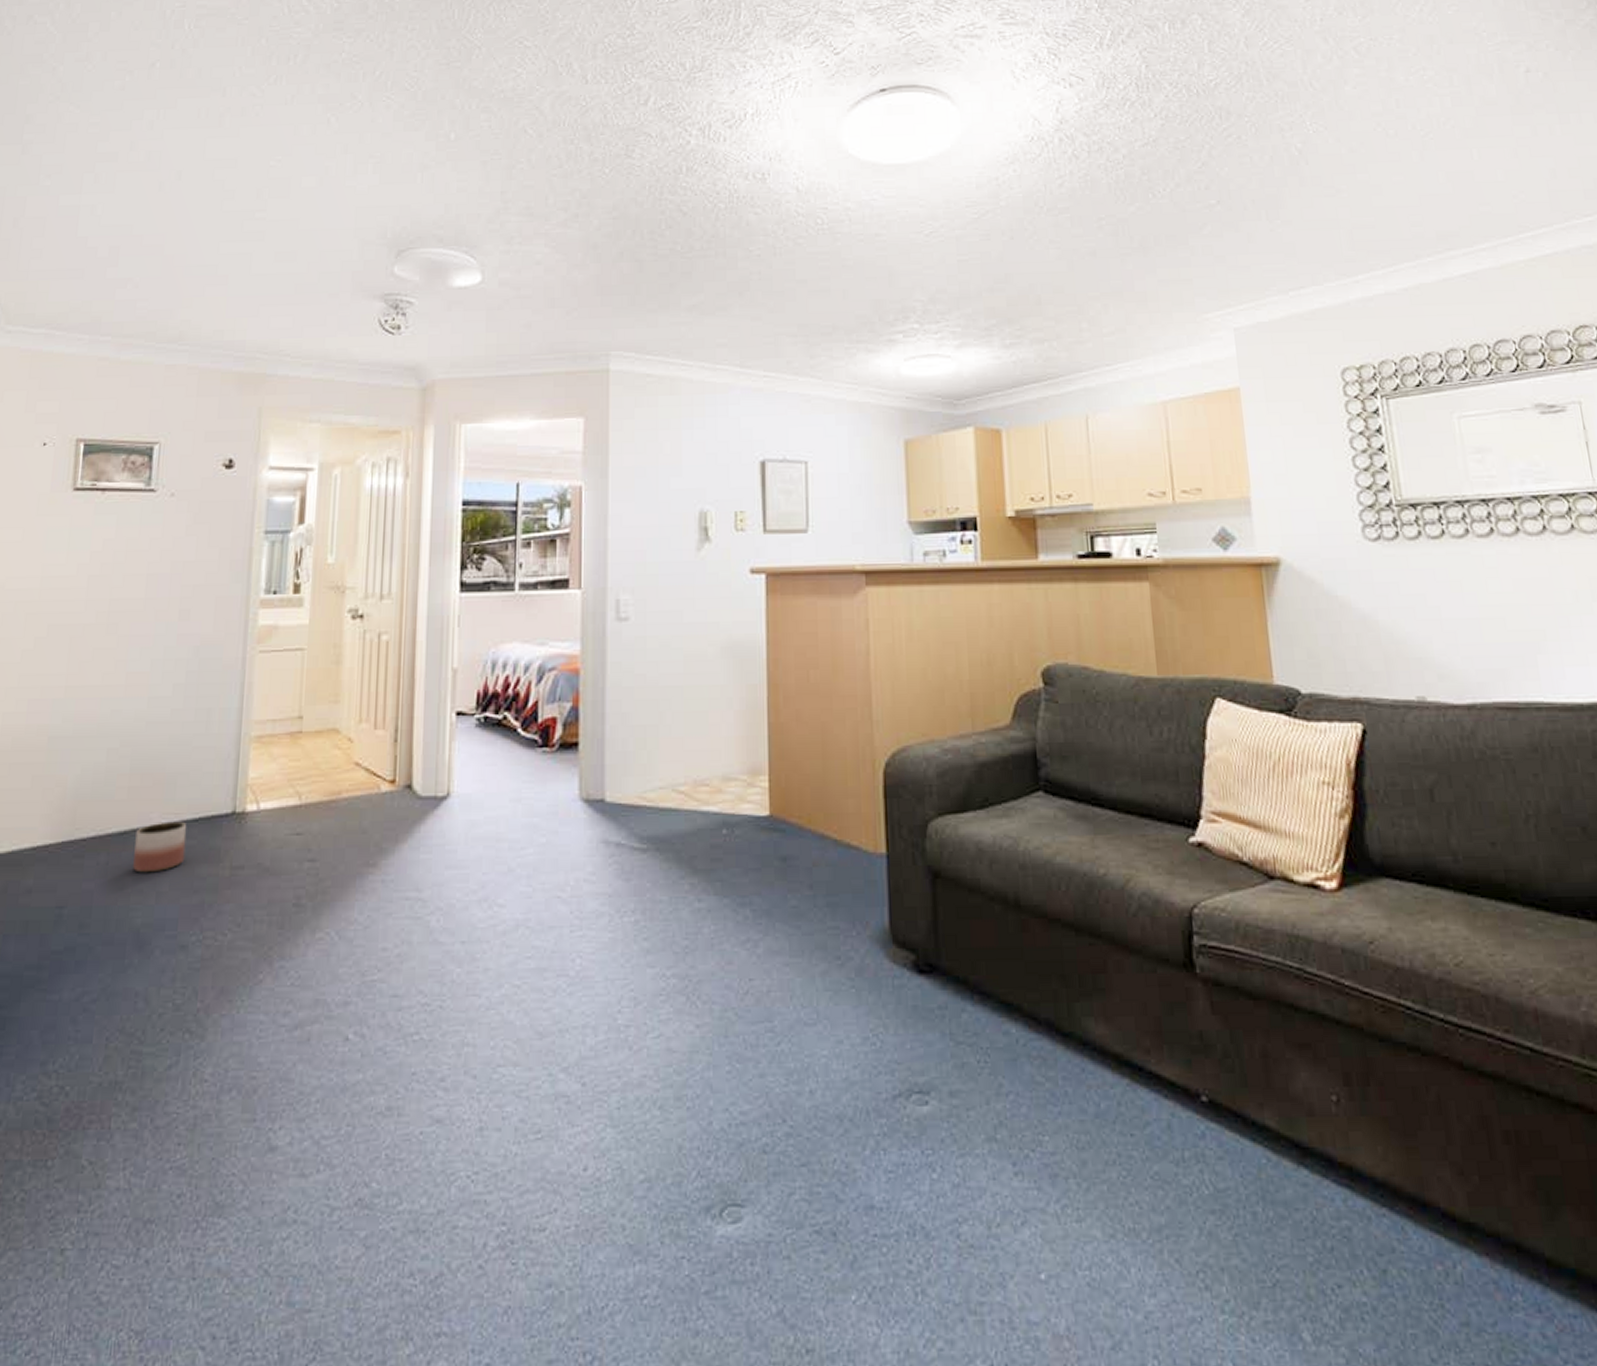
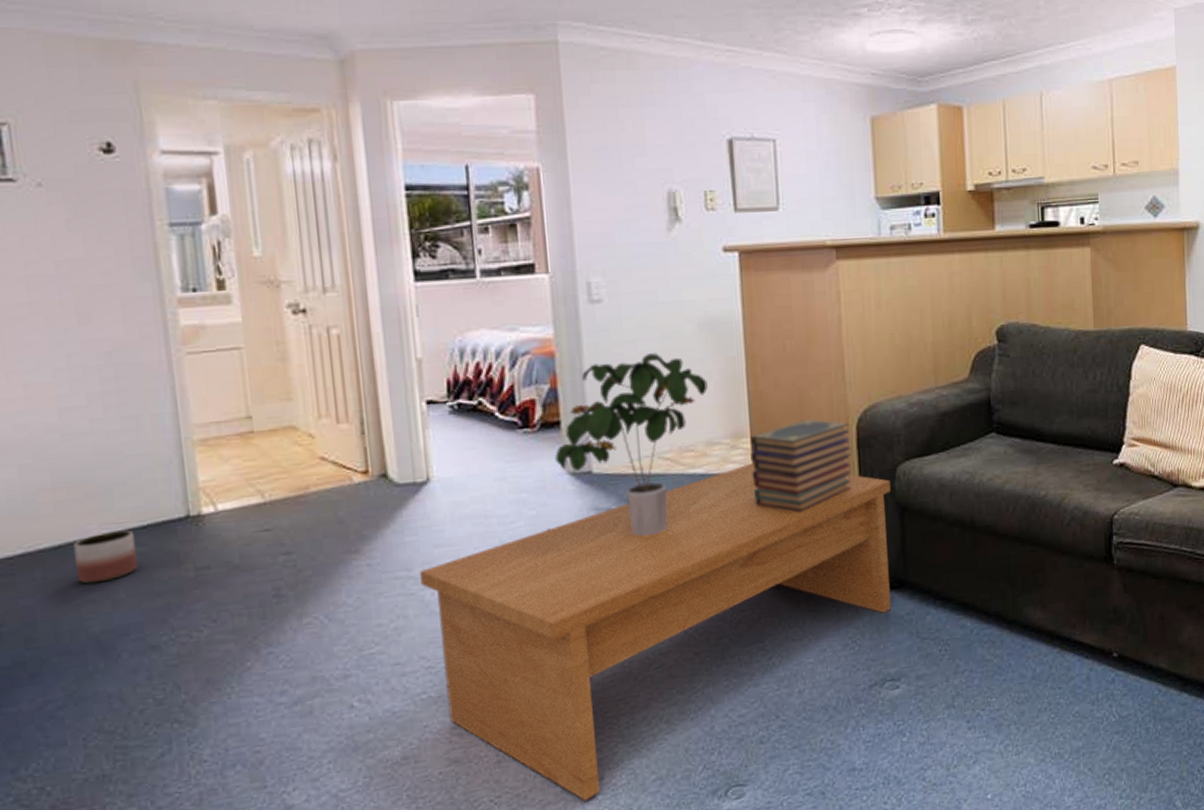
coffee table: none [427,804,921,1195] -> present [419,462,891,801]
potted plant: none [570,676,727,878] -> present [555,353,708,536]
book stack: none [767,758,877,867] -> present [750,419,851,513]

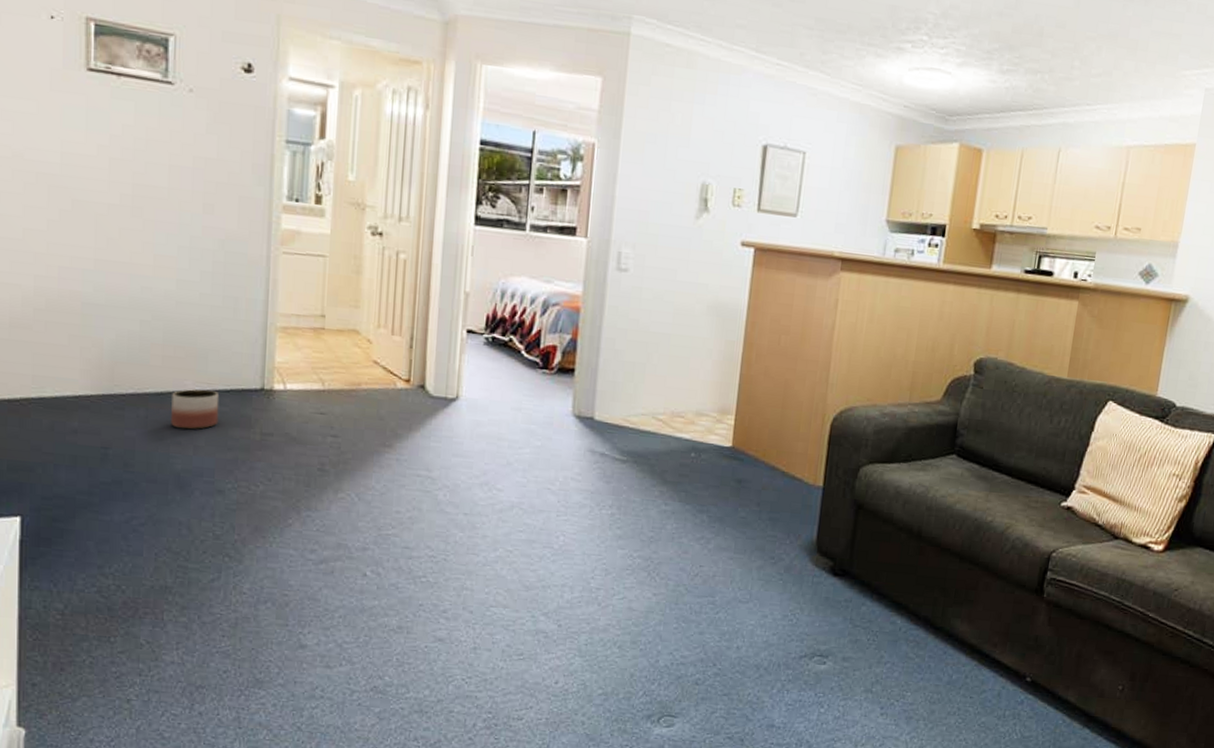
coffee table: present [419,462,891,801] -> none [436,438,852,698]
potted plant: present [555,353,708,536] -> none [565,324,707,484]
book stack: present [750,419,851,513] -> none [728,408,824,491]

